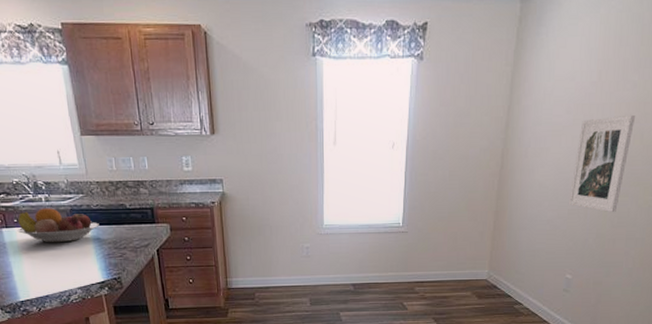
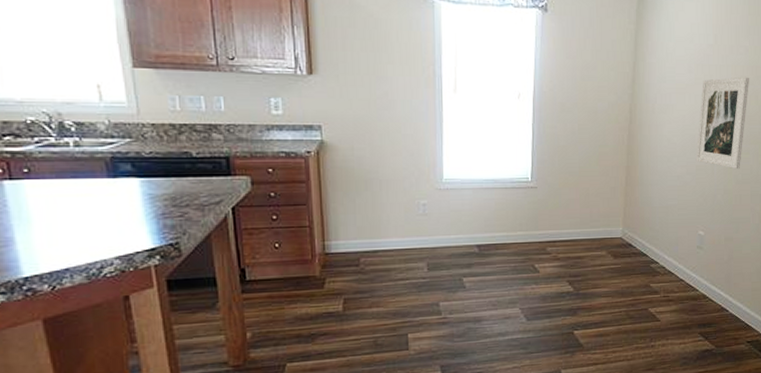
fruit bowl: present [17,208,99,243] -> none [27,155,152,200]

